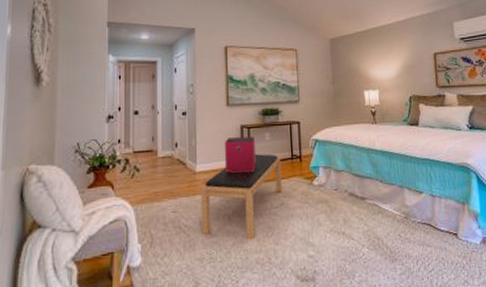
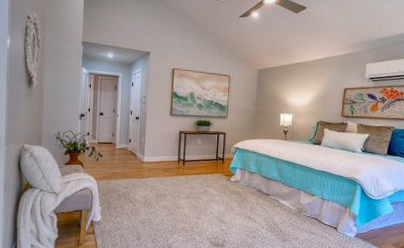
bench: present [200,154,283,240] -> none [144,154,208,214]
storage bin: present [224,136,256,173] -> none [165,139,189,167]

